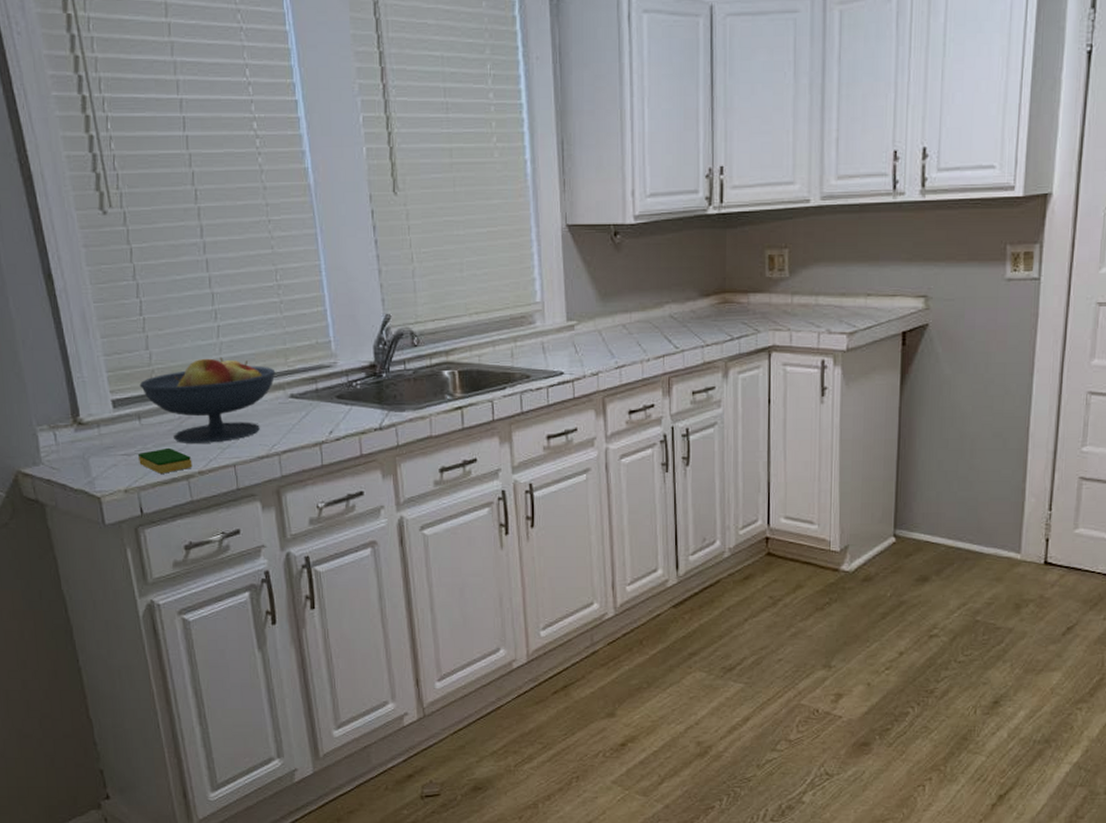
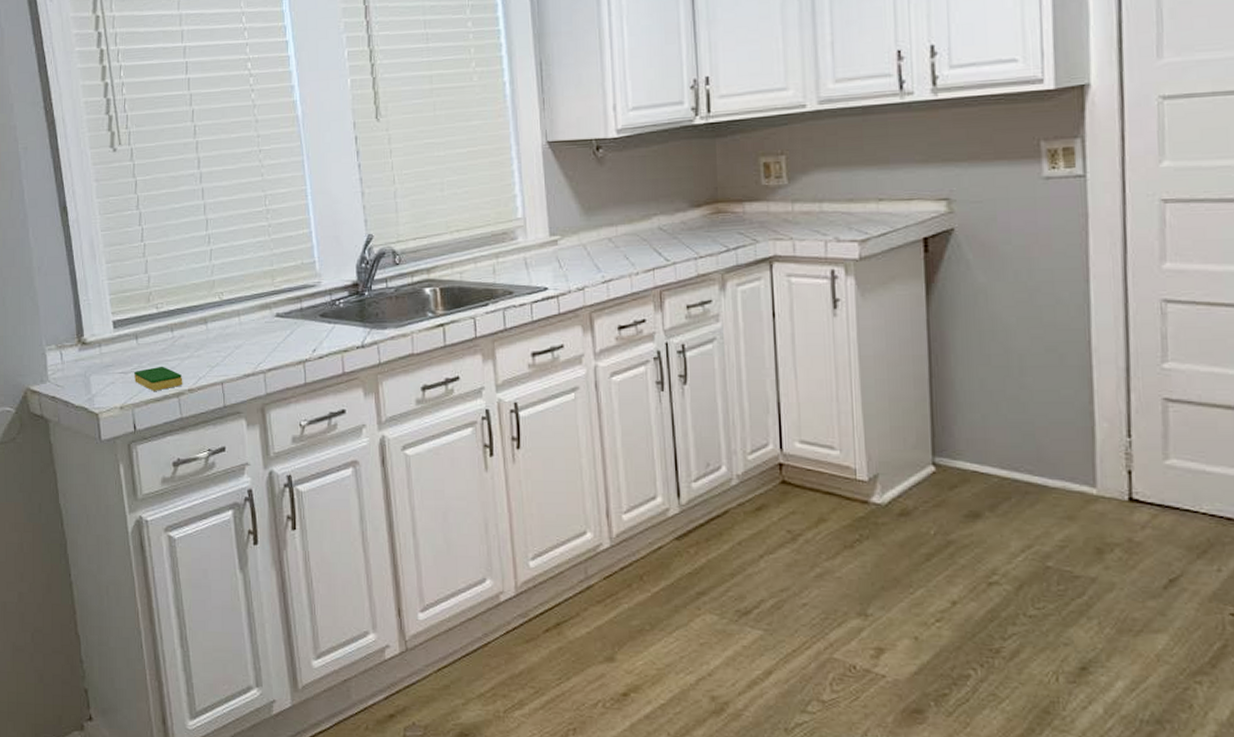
fruit bowl: present [139,356,276,443] -> none [138,278,263,362]

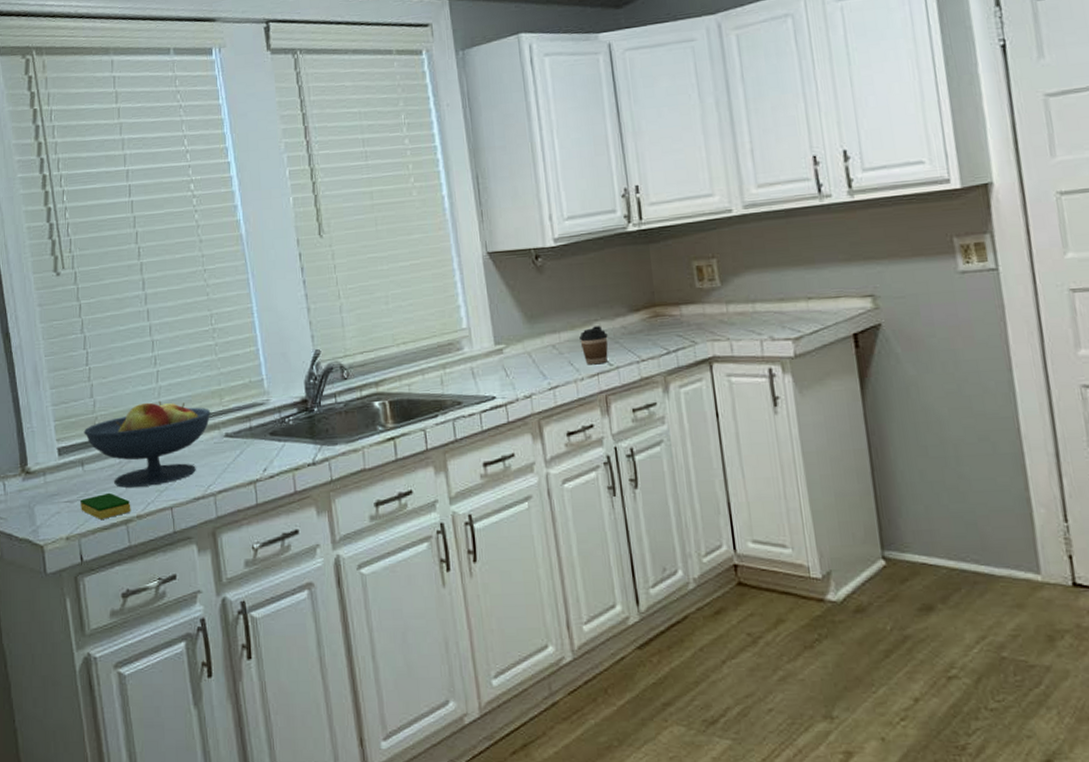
fruit bowl: none [138,278,263,362] -> present [83,400,211,488]
coffee cup: none [637,220,666,260] -> present [579,326,608,365]

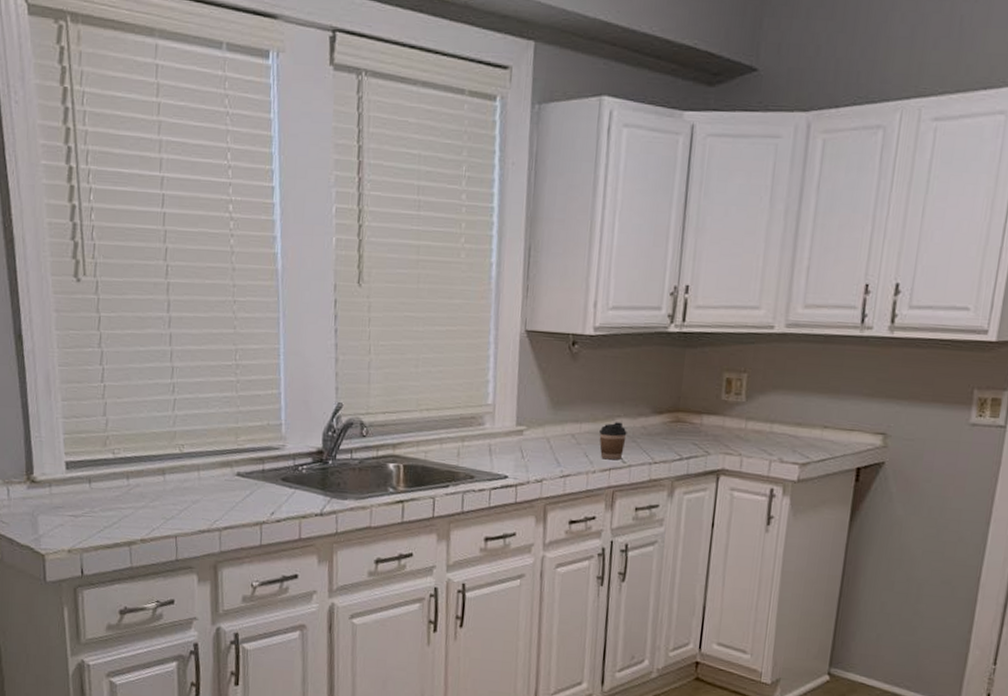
dish sponge: present [80,492,131,519] -> none [85,513,136,538]
fruit bowl: present [83,400,211,488] -> none [93,429,225,513]

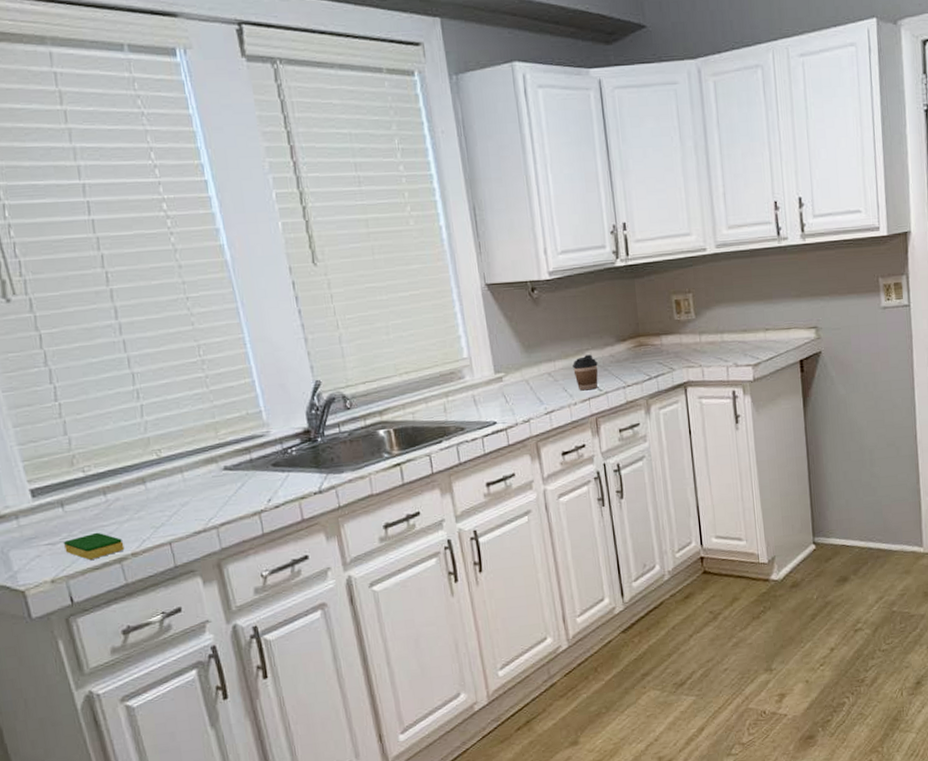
dish sponge: none [85,513,136,538] -> present [64,532,125,560]

